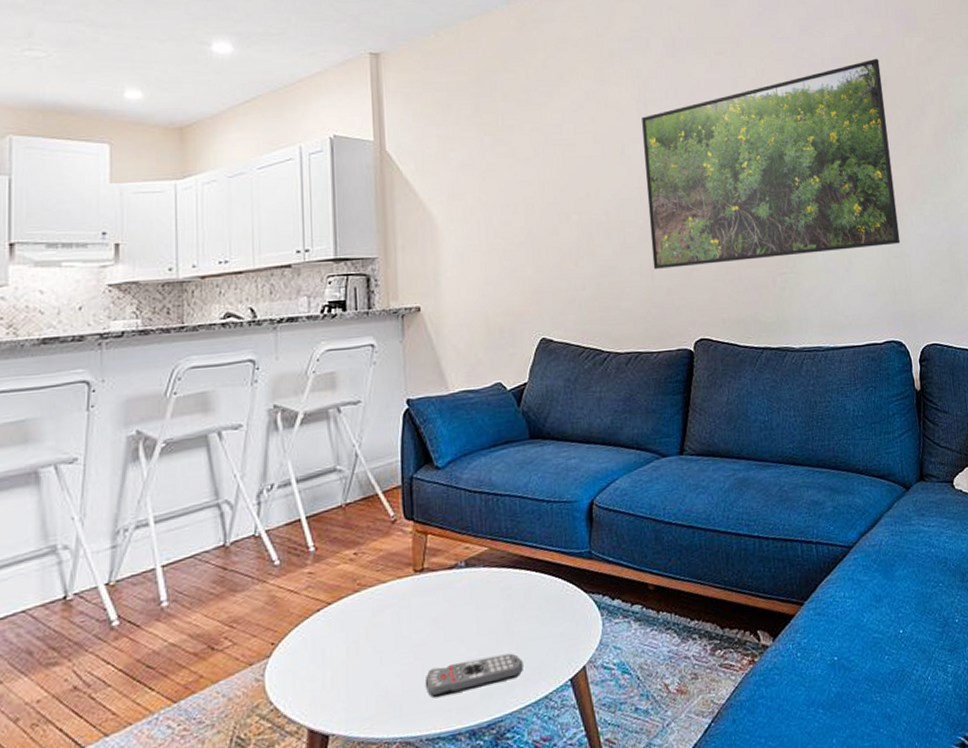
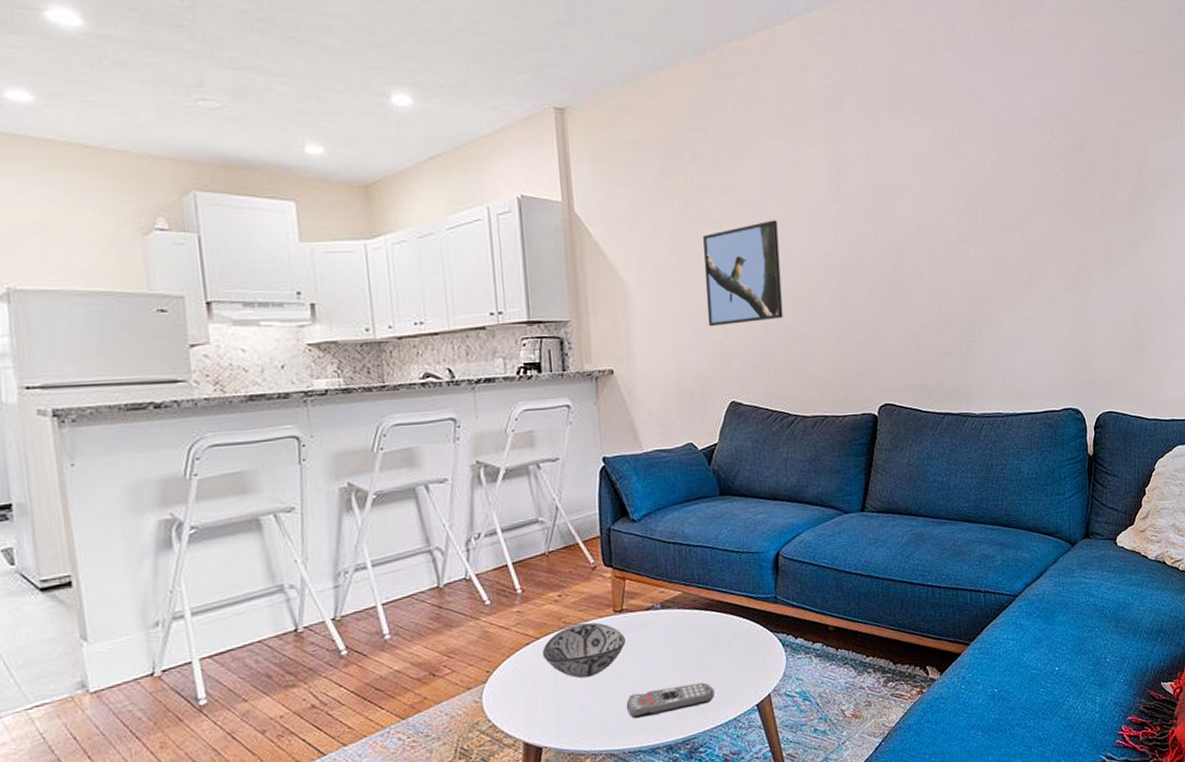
decorative bowl: none [333,584,426,650] -> present [542,622,625,679]
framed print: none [512,156,594,262] -> present [702,220,783,327]
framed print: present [642,58,901,269] -> none [833,120,1086,336]

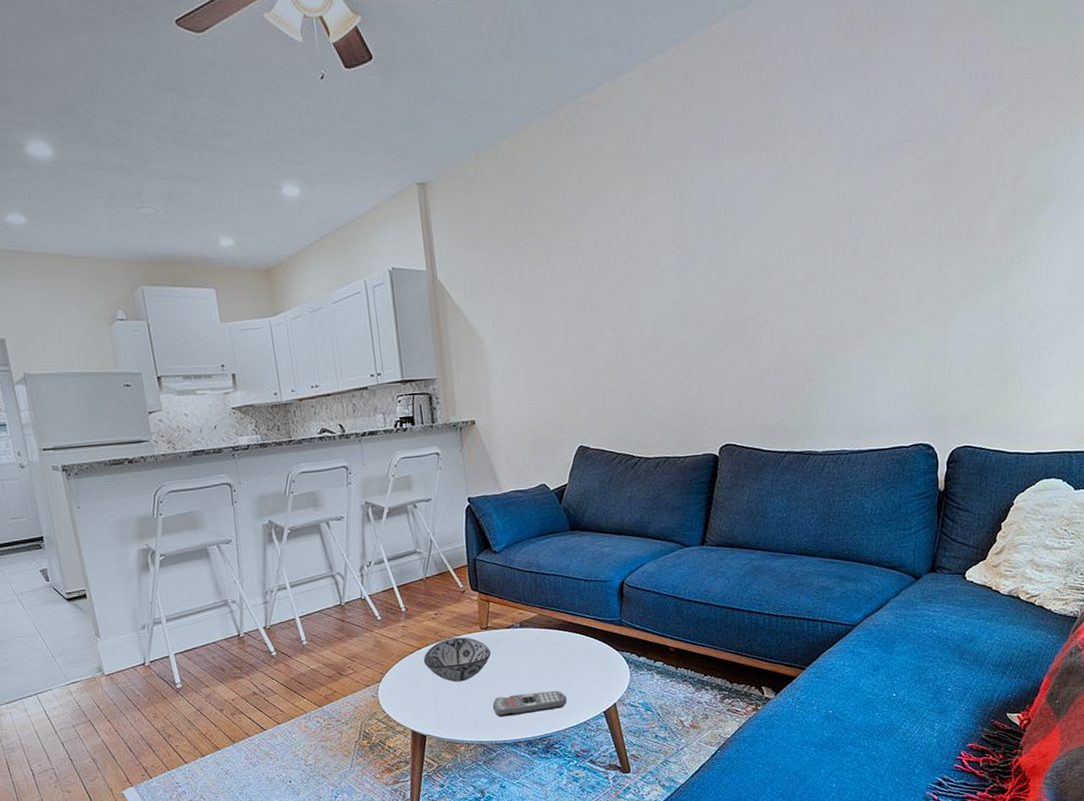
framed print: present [702,220,783,327] -> none [551,272,628,378]

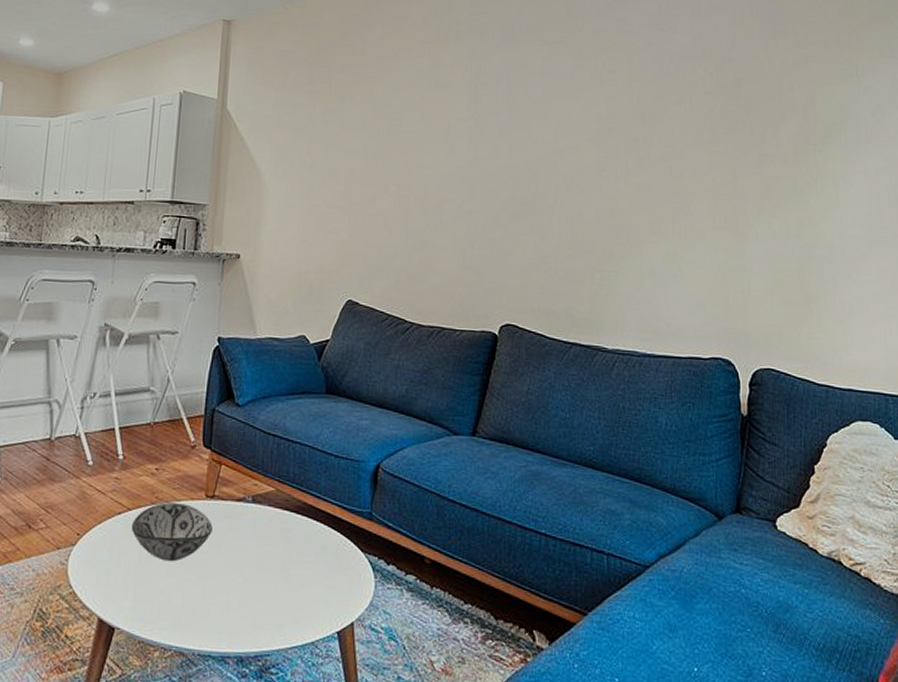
remote control: present [492,690,567,717] -> none [202,589,294,619]

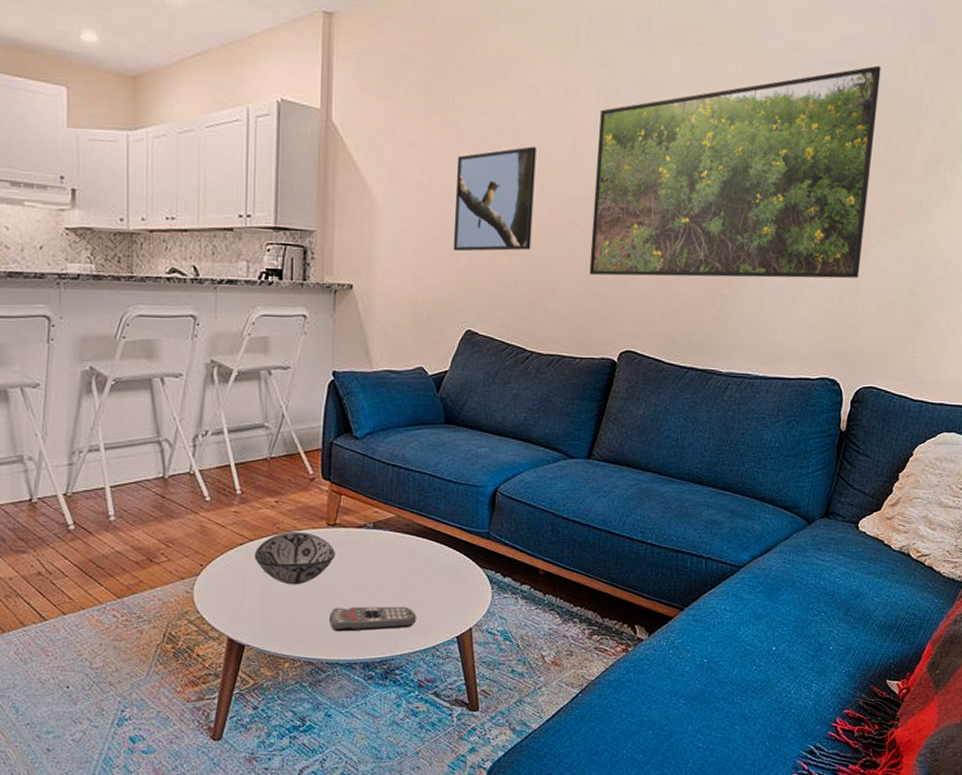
remote control: none [202,589,294,619] -> present [328,606,416,632]
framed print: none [334,131,412,225] -> present [453,146,537,252]
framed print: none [466,59,741,257] -> present [589,65,882,279]

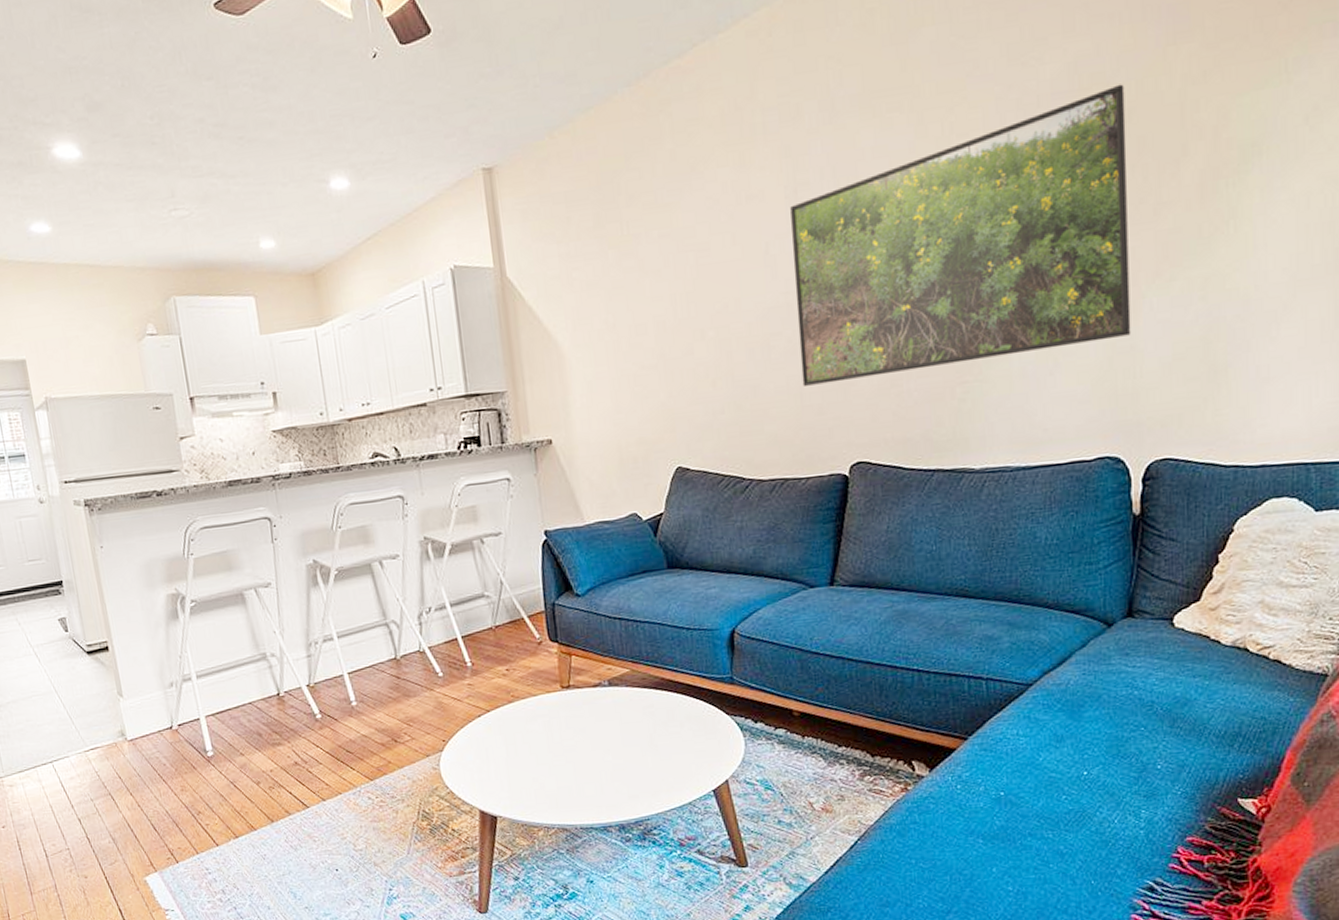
decorative bowl: present [254,531,335,585] -> none [493,697,574,752]
remote control: present [328,606,416,632] -> none [576,763,667,796]
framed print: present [453,146,537,252] -> none [640,260,734,387]

